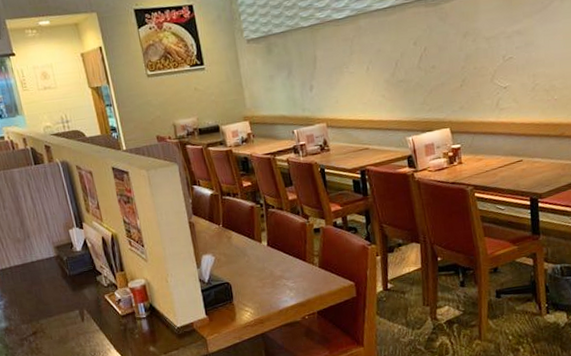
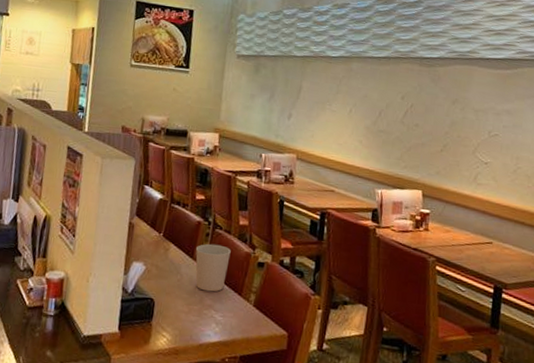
dixie cup: none [255,222,289,265] -> present [195,243,231,292]

